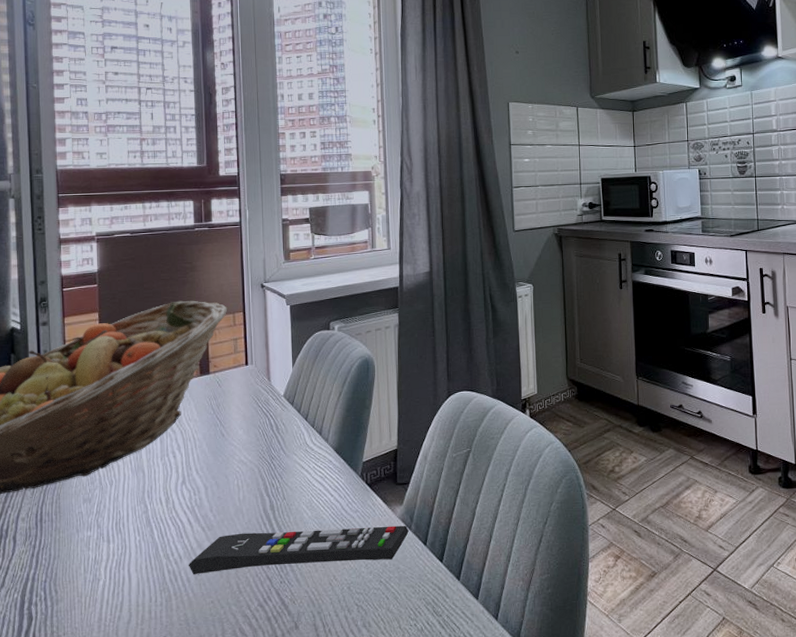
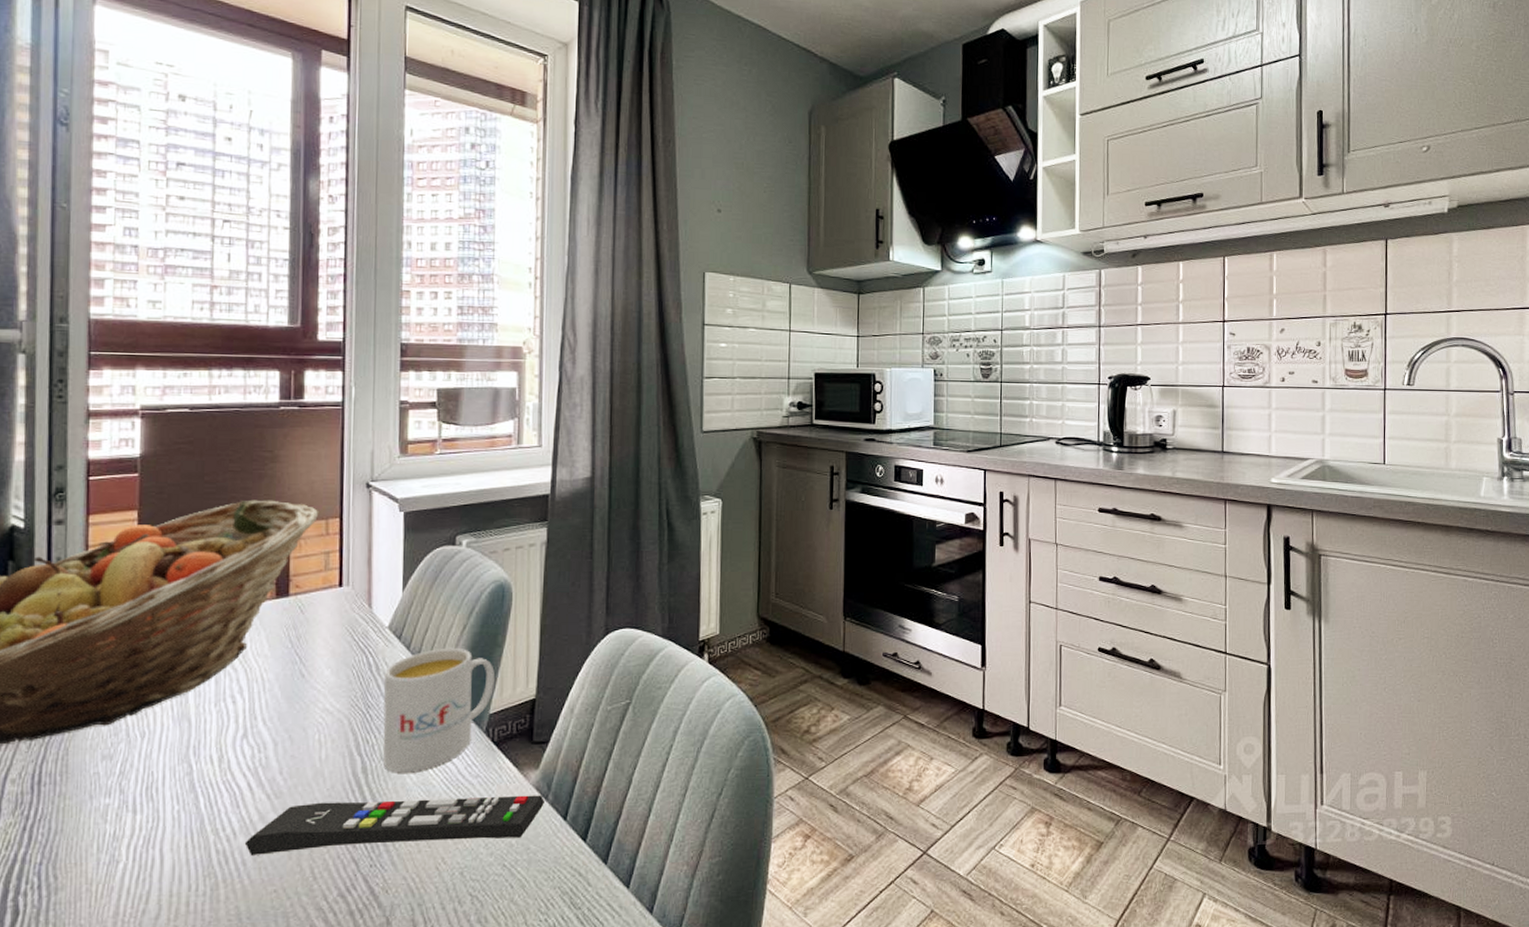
mug: none [282,410,365,510] -> present [383,647,495,773]

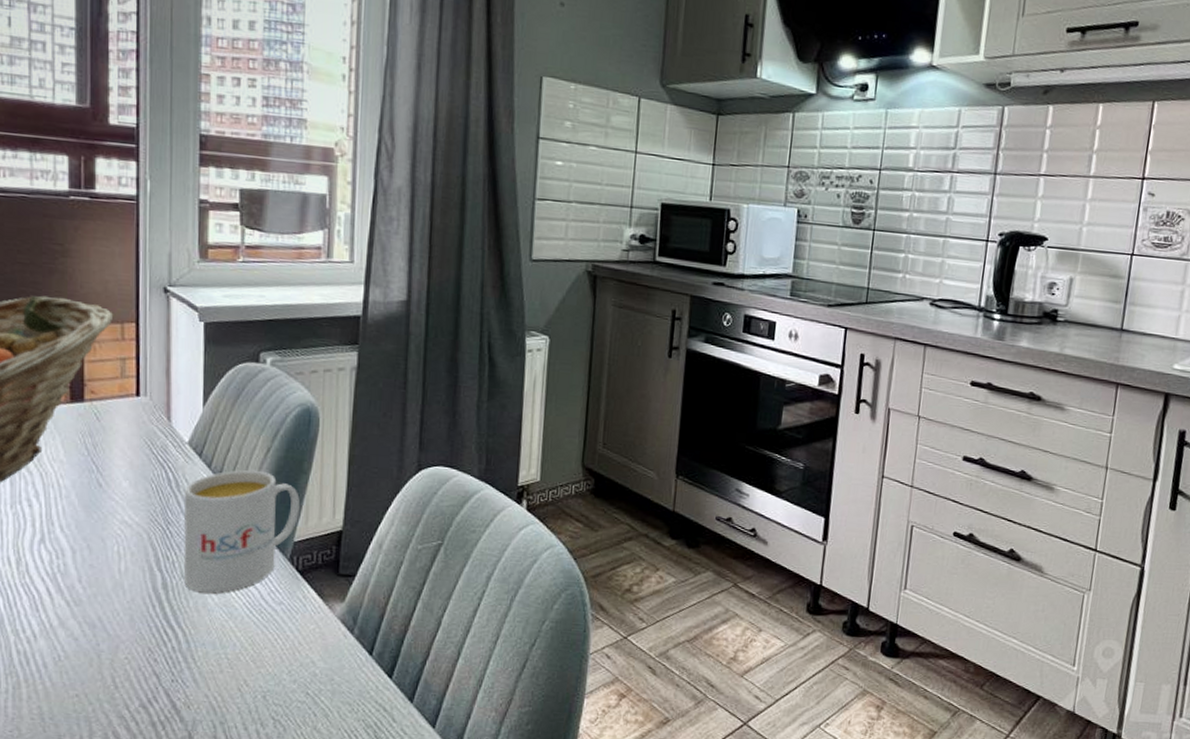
remote control: present [244,795,545,855] -> none [45,614,350,668]

